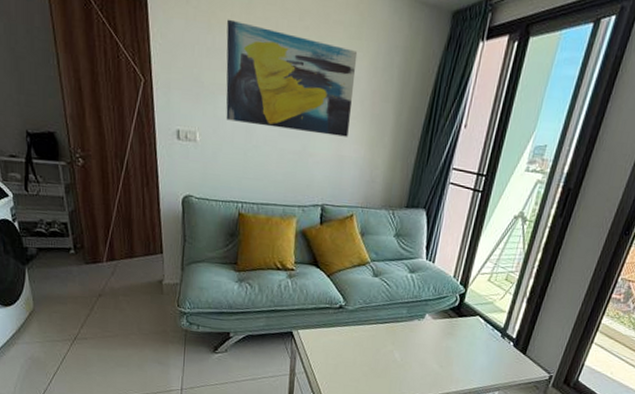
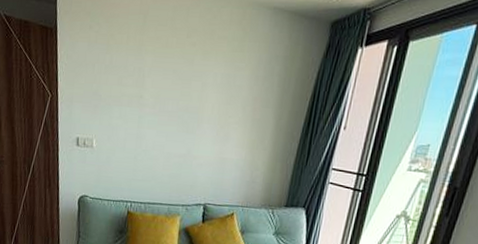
wall art: present [226,19,358,137] -> none [119,40,240,141]

